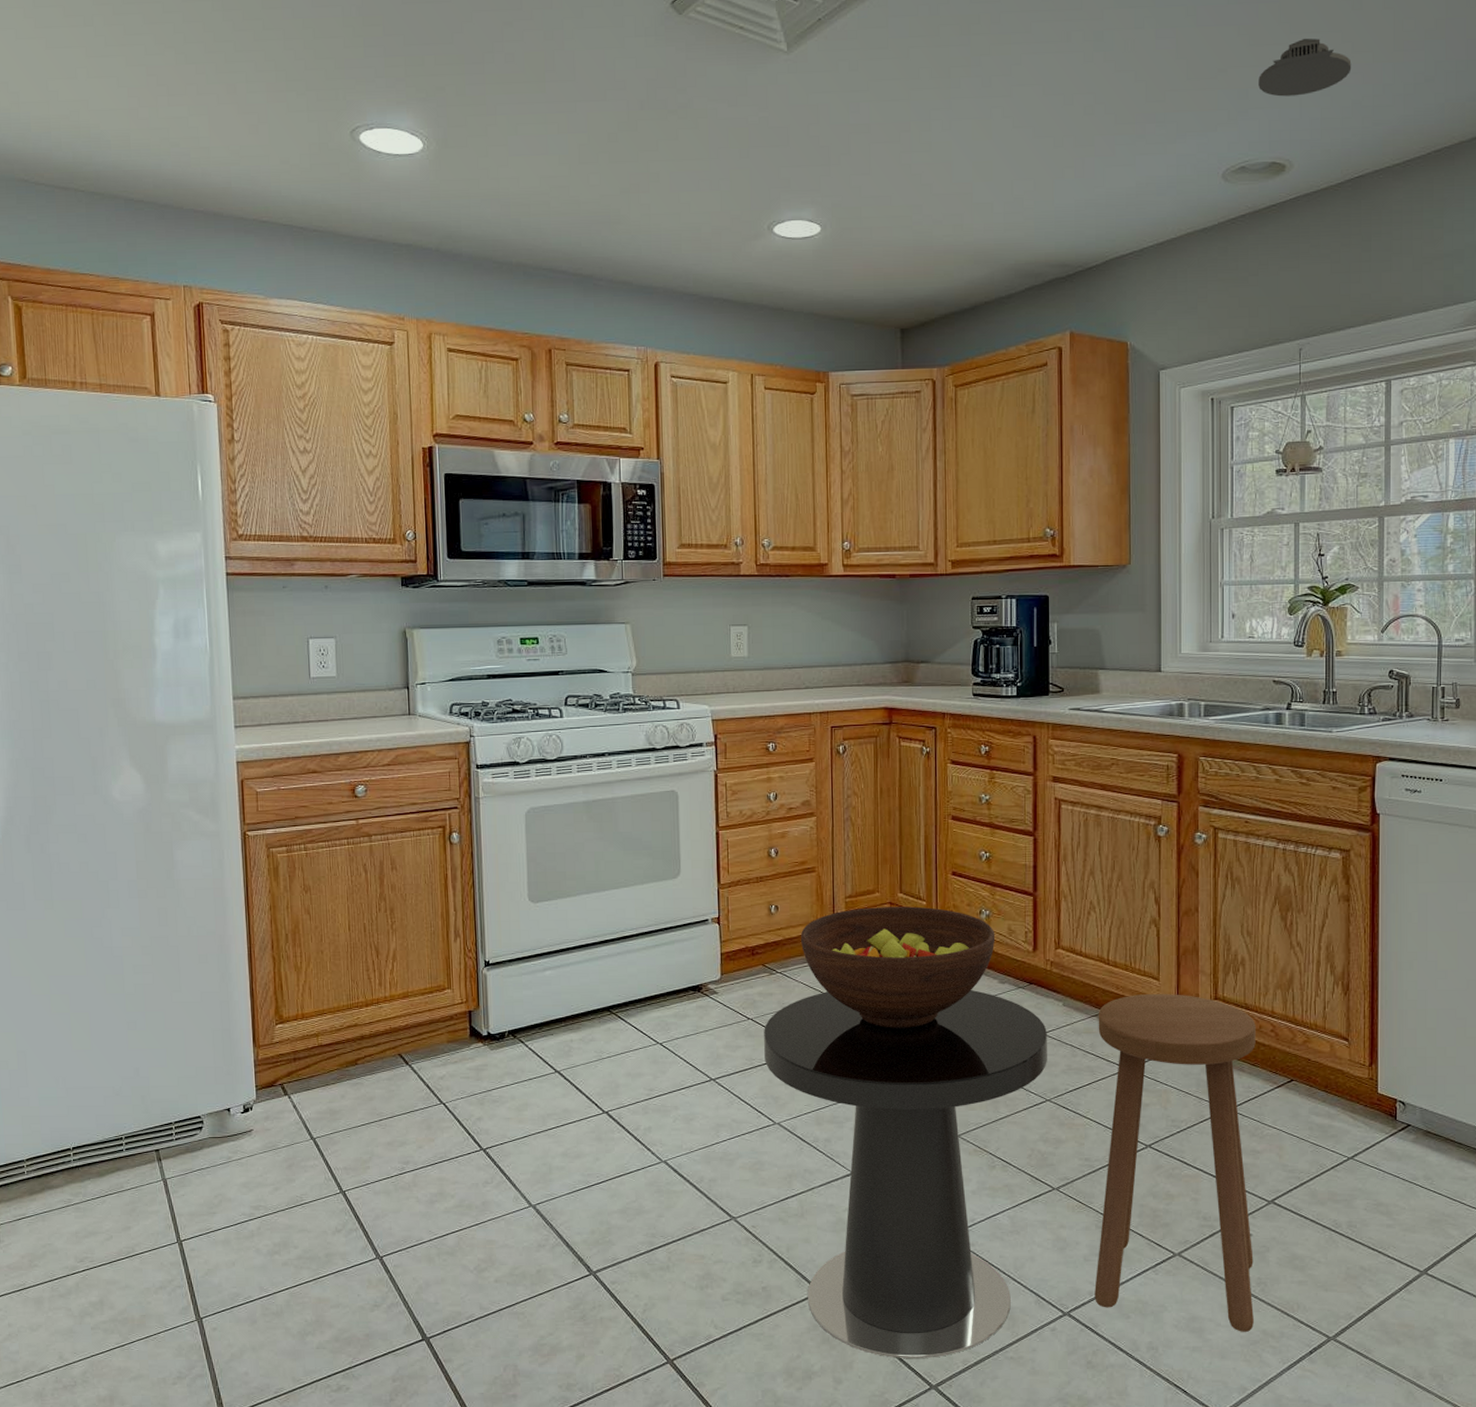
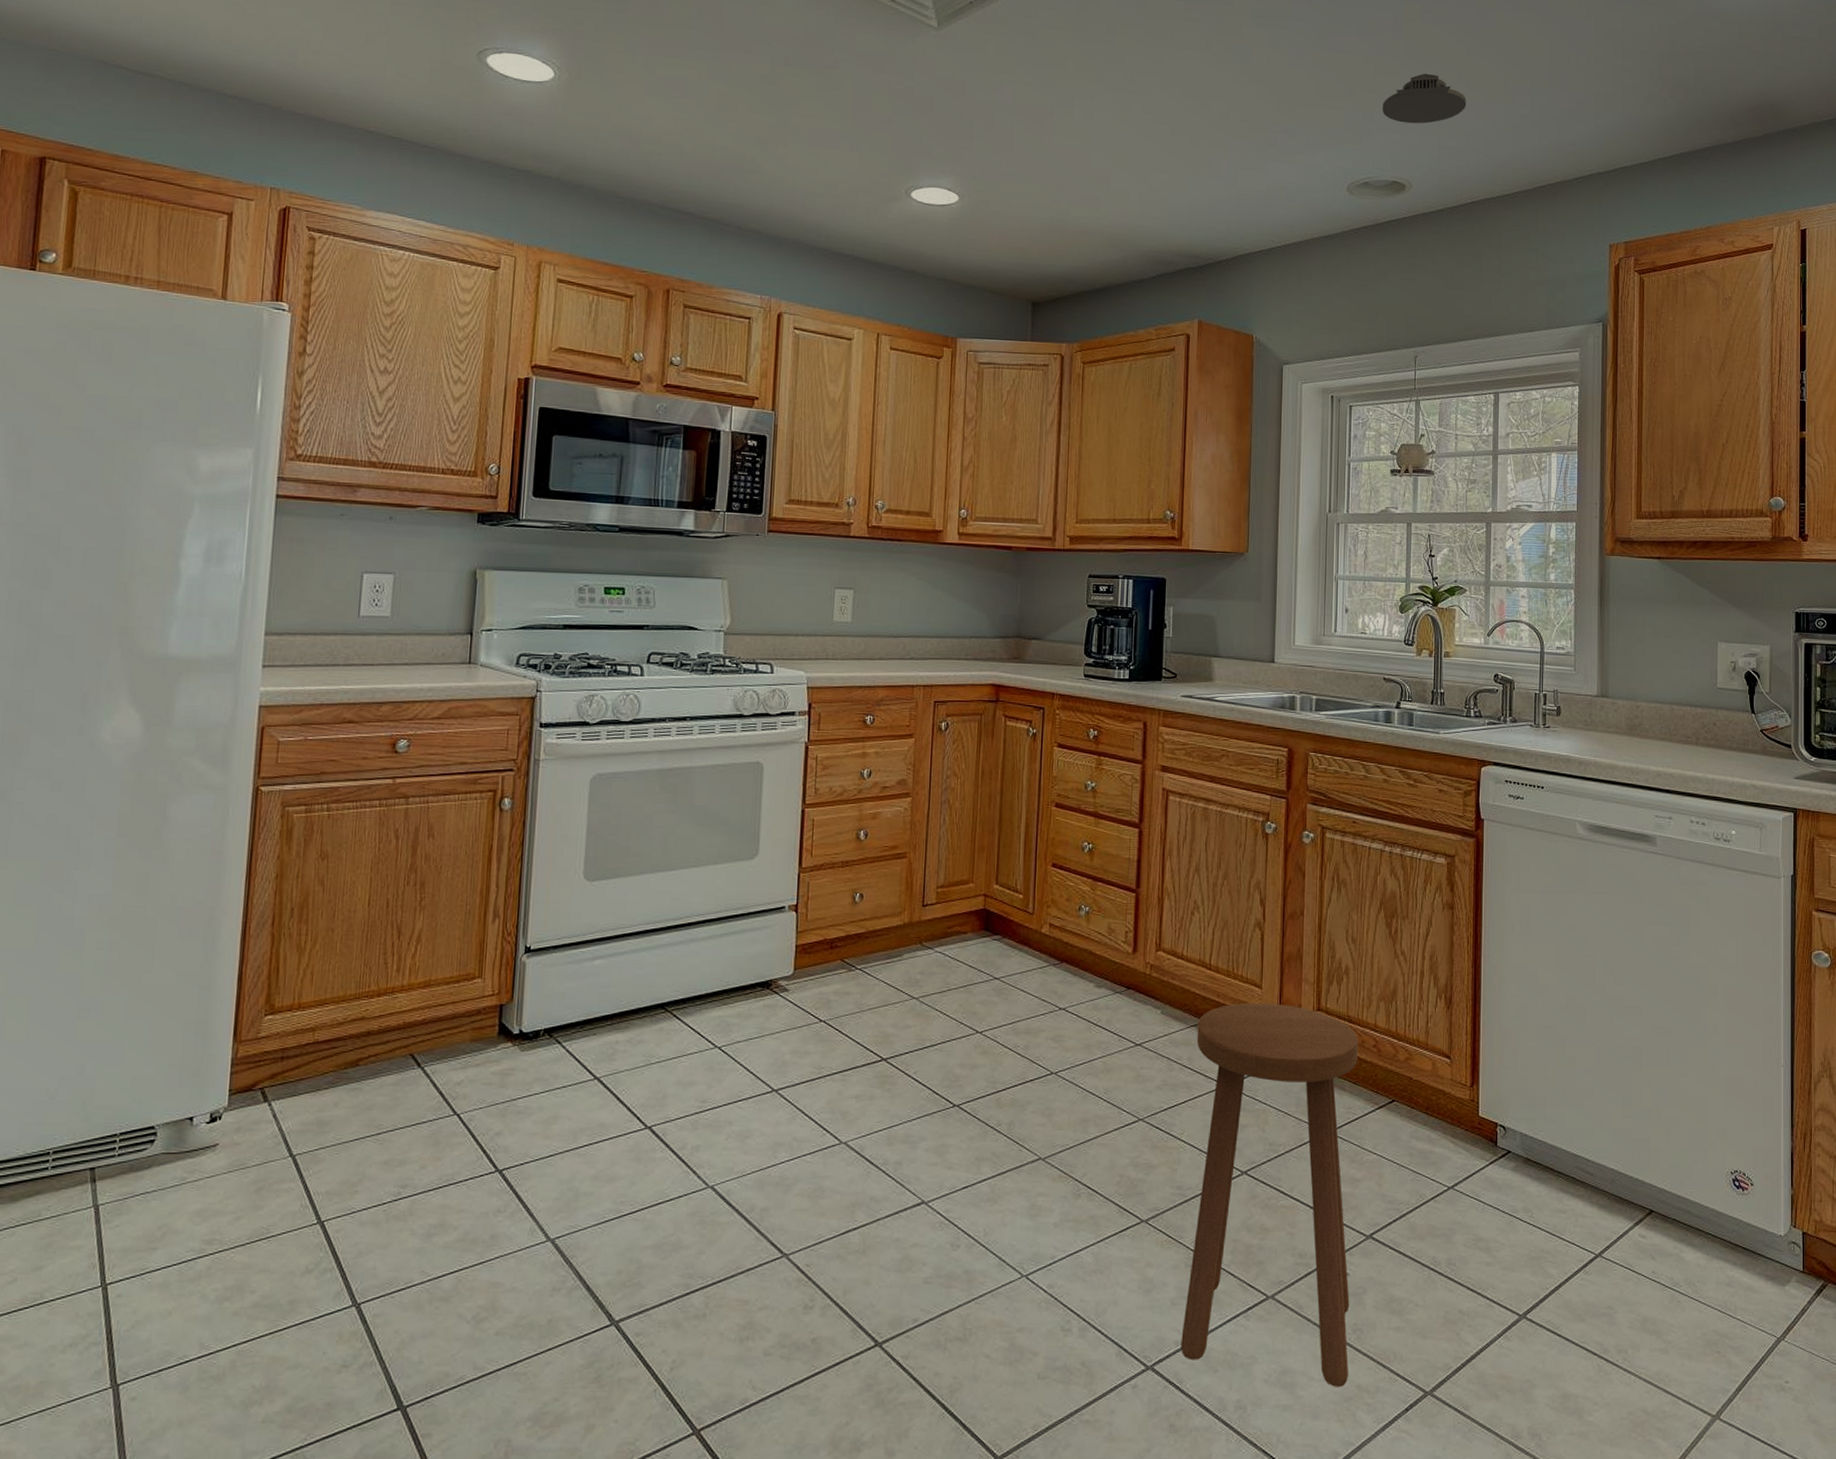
side table: present [764,990,1047,1358] -> none [835,992,1143,1424]
fruit bowl: present [801,906,996,1028] -> none [885,899,1094,1035]

